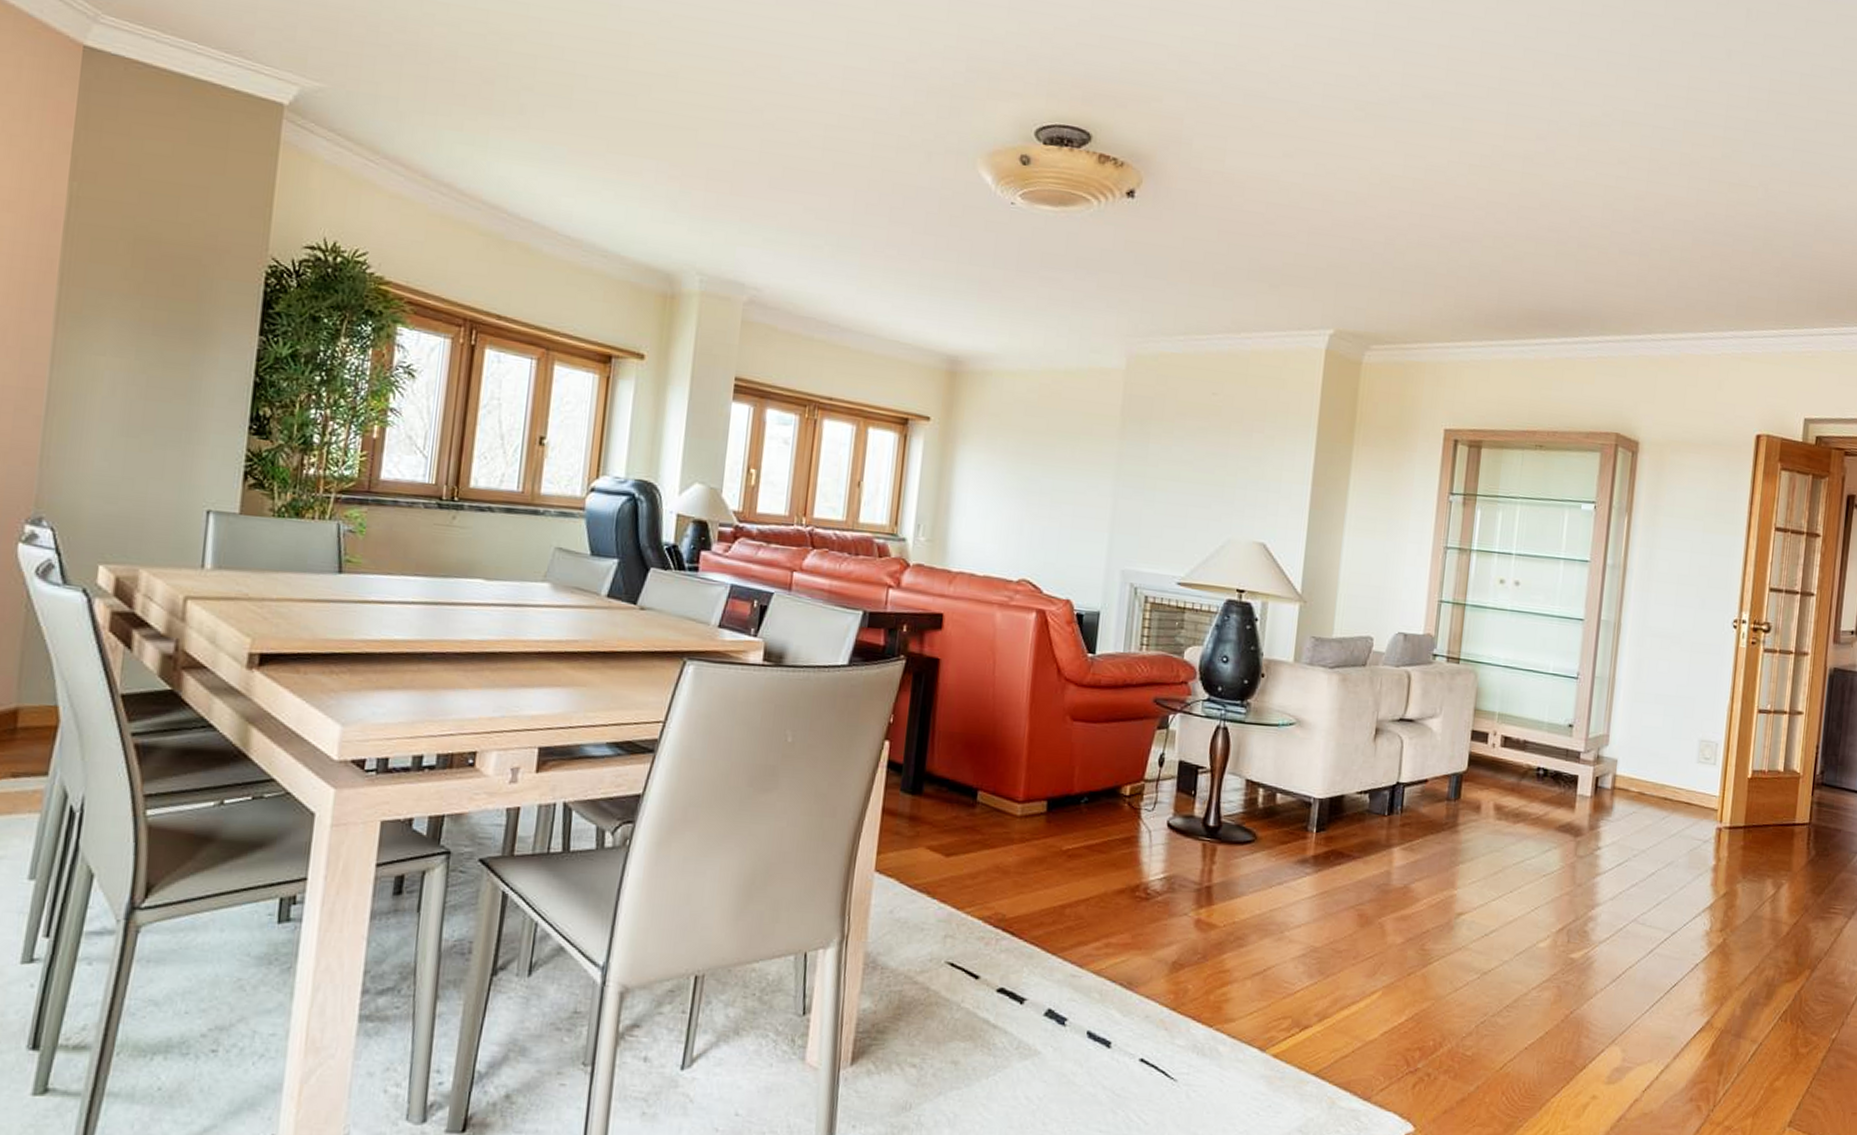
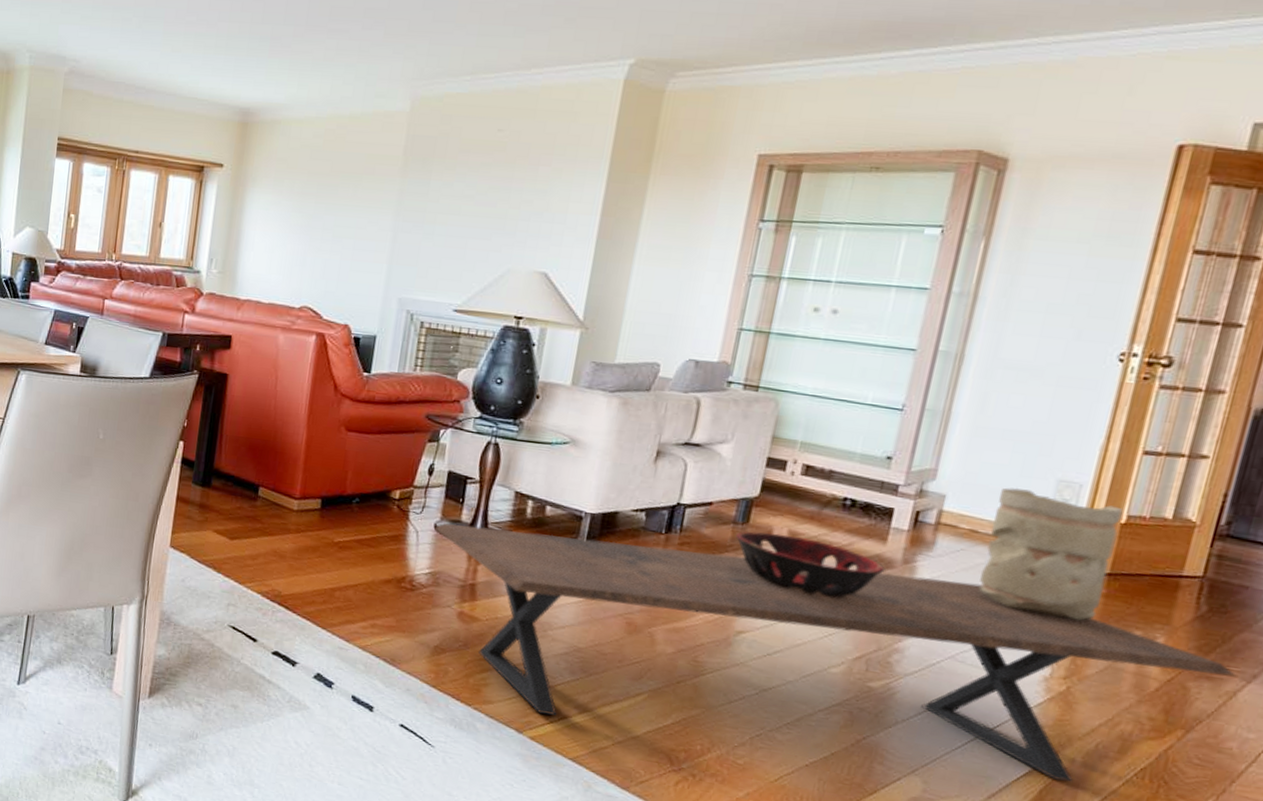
coffee table: none [1167,820,1841,1033] -> present [434,523,1237,782]
decorative bowl: none [1449,807,1576,870] -> present [735,531,886,598]
vase: none [1650,749,1749,873] -> present [979,487,1124,621]

